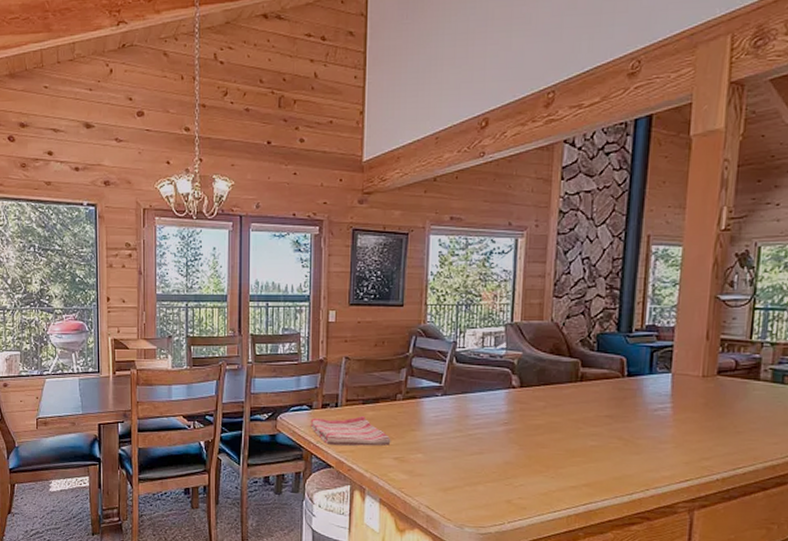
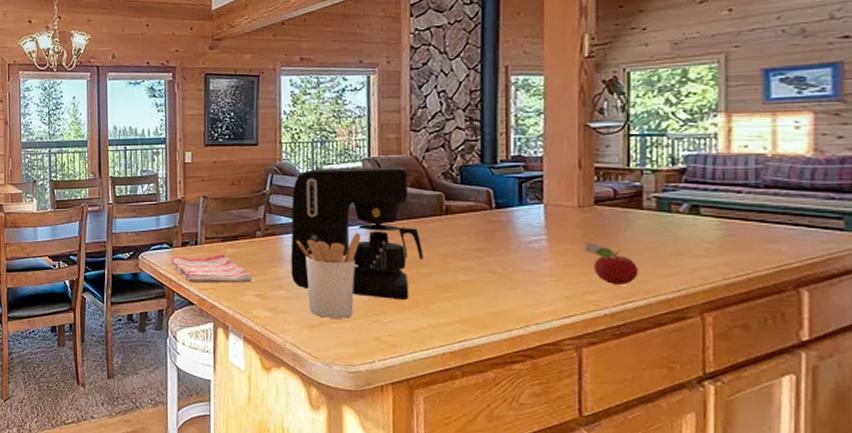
coffee maker: none [429,331,557,464] -> present [290,166,423,299]
utensil holder: none [436,397,499,482] -> present [296,232,361,319]
fruit: none [703,410,751,451] -> present [583,241,639,285]

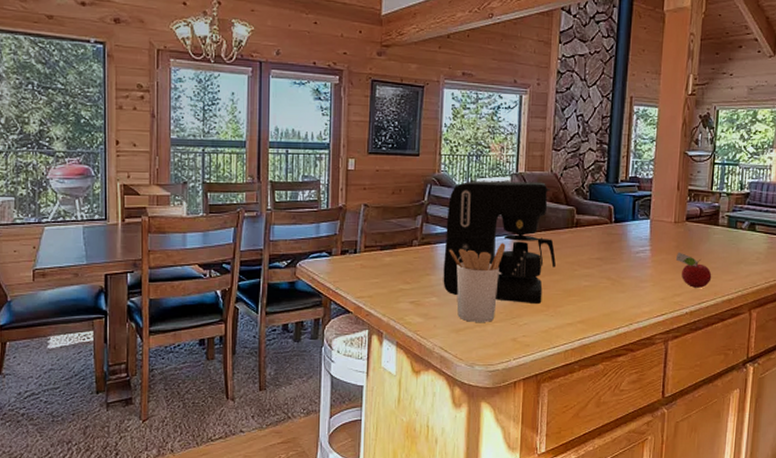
dish towel: present [171,254,252,284] -> none [329,262,407,292]

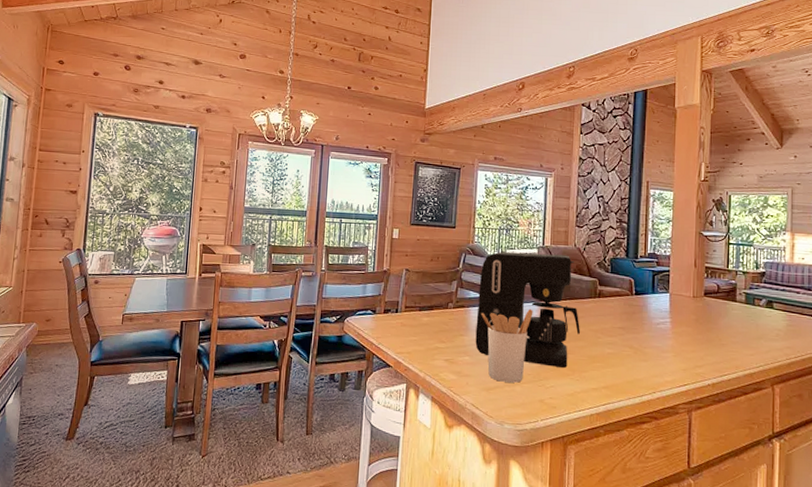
fruit: present [675,252,712,288] -> none [695,325,732,361]

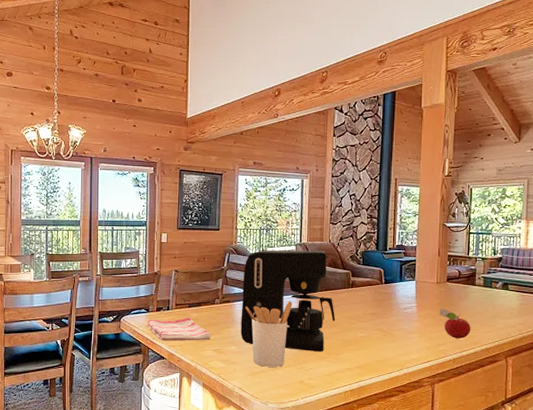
dish towel: none [373,321,443,349] -> present [147,317,211,342]
fruit: none [695,325,732,361] -> present [438,308,471,338]

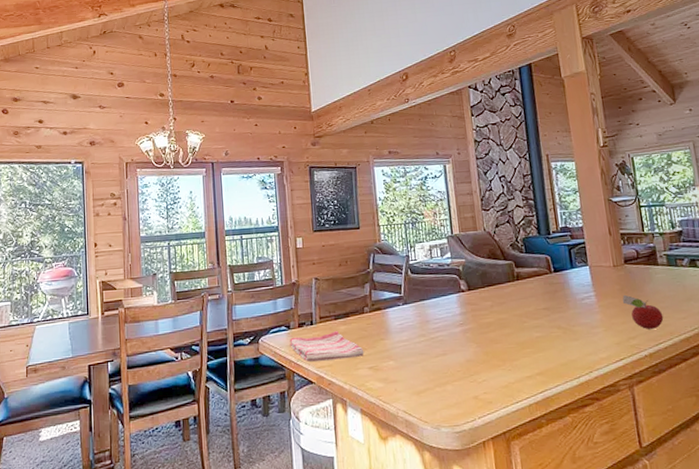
coffee maker: present [241,250,335,352] -> none [392,241,504,360]
utensil holder: present [245,300,292,367] -> none [399,301,453,383]

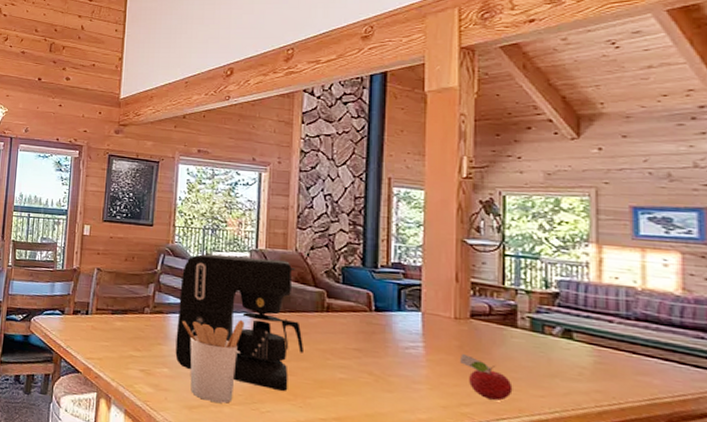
dish towel: present [289,331,364,362] -> none [61,322,138,357]
coffee maker: none [392,241,504,360] -> present [175,253,303,391]
utensil holder: none [399,301,453,383] -> present [182,319,245,403]

